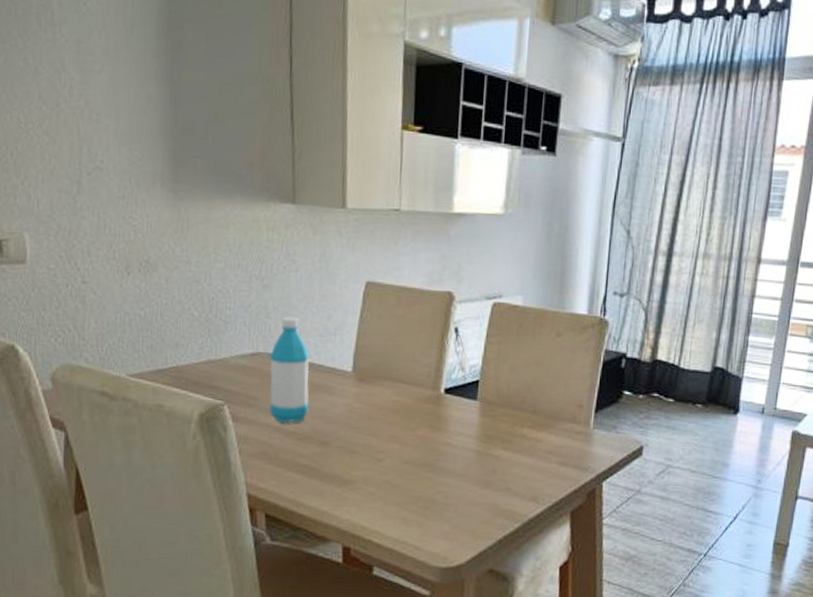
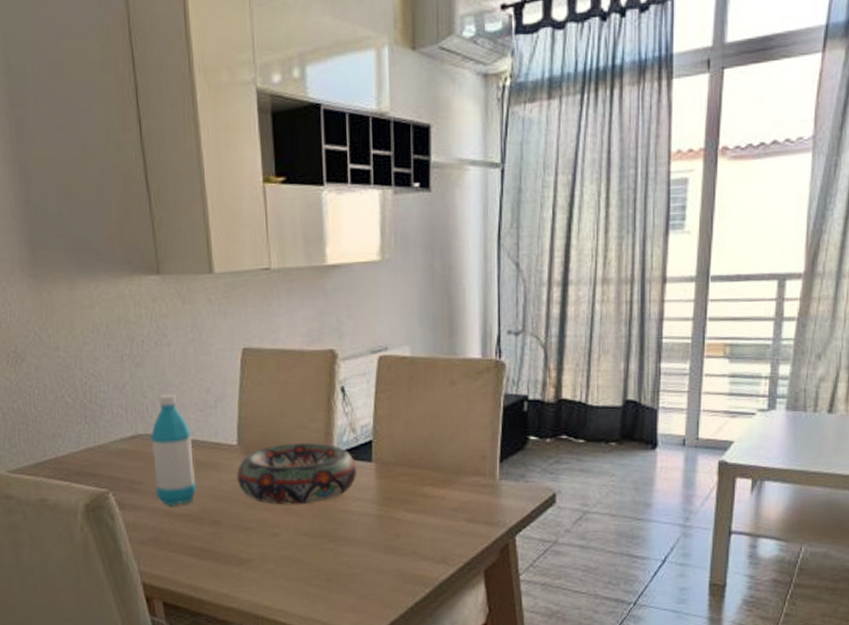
decorative bowl: none [348,375,462,434] -> present [236,443,357,505]

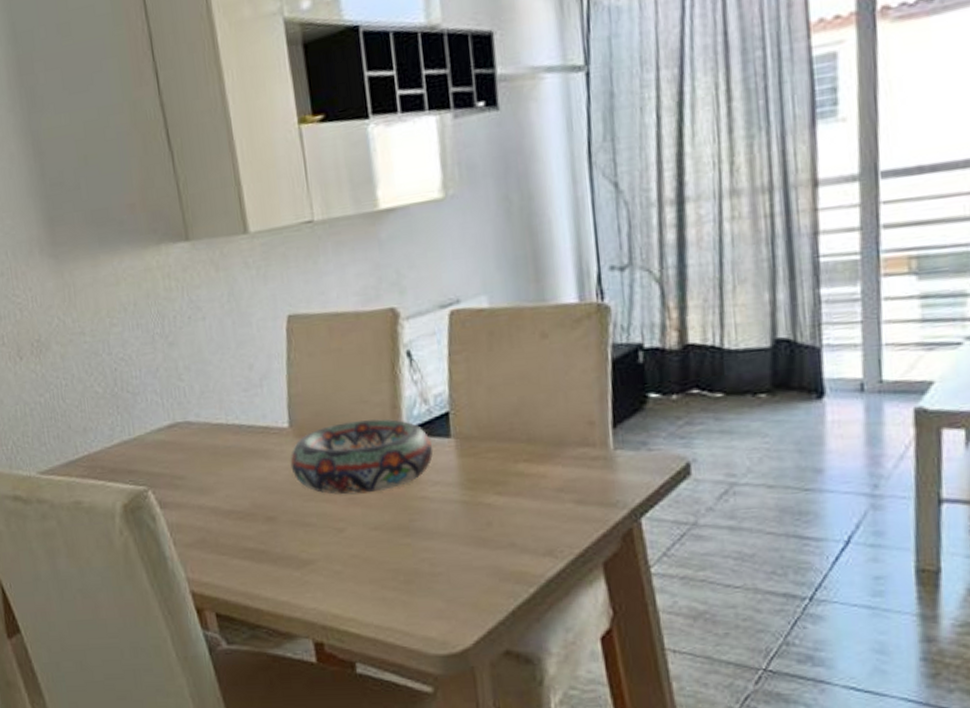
water bottle: present [149,393,197,506] -> none [189,373,246,503]

